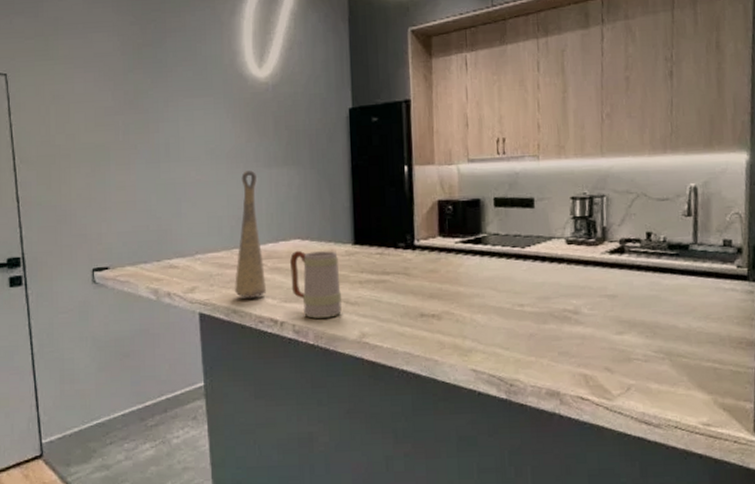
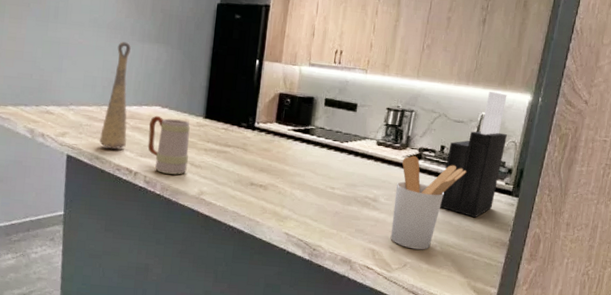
utensil holder: none [599,250,684,367] -> present [390,155,466,250]
knife block: none [656,156,728,316] -> present [439,92,507,218]

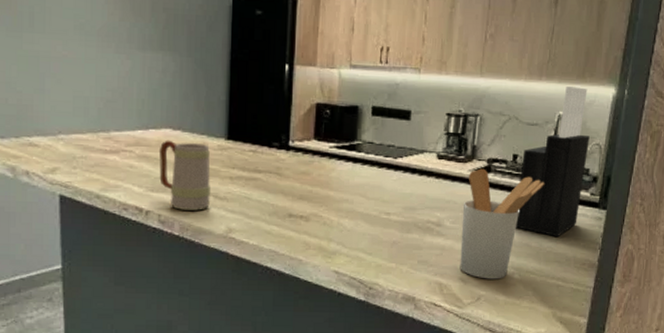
decorative vase: present [100,42,131,150] -> none [99,51,132,186]

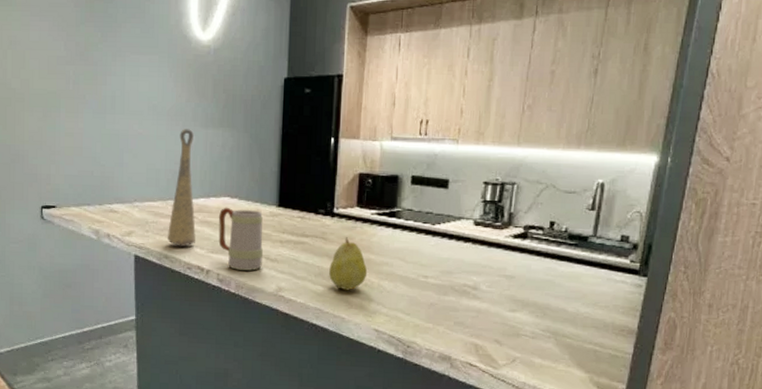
decorative vase: none [99,51,132,186] -> present [168,129,196,247]
fruit: none [285,172,326,231] -> present [329,237,368,291]
utensil holder: present [460,168,544,280] -> none [495,235,582,343]
knife block: present [515,87,590,238] -> none [551,155,630,303]

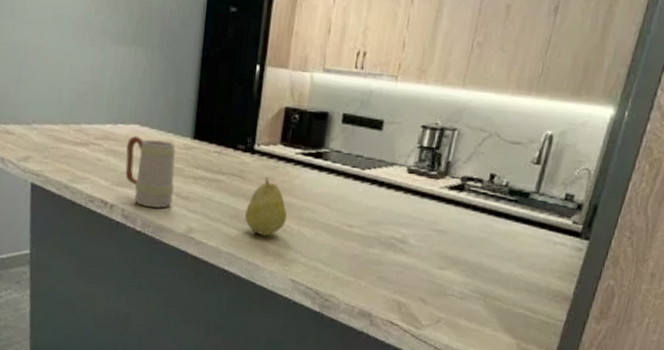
decorative vase: present [168,129,196,247] -> none [69,44,102,178]

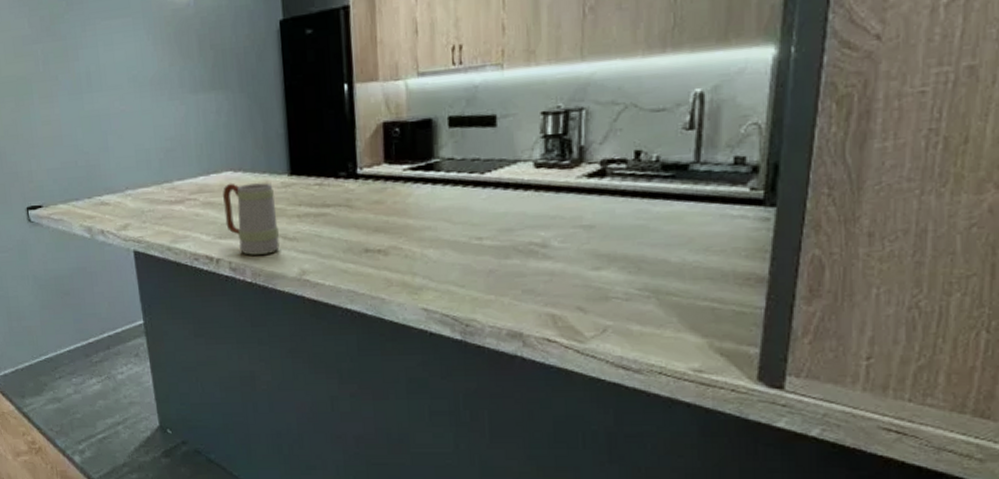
fruit: present [245,177,288,236] -> none [359,201,407,266]

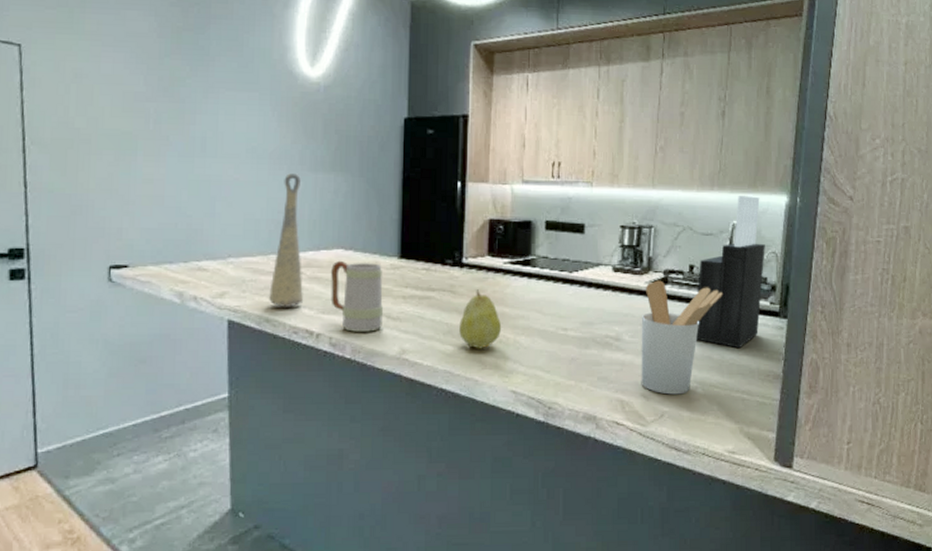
decorative vase: none [167,97,200,236] -> present [269,173,303,309]
fruit: none [359,201,407,266] -> present [459,289,502,349]
utensil holder: none [573,173,682,307] -> present [641,280,722,395]
knife block: none [645,53,743,249] -> present [695,196,765,349]

